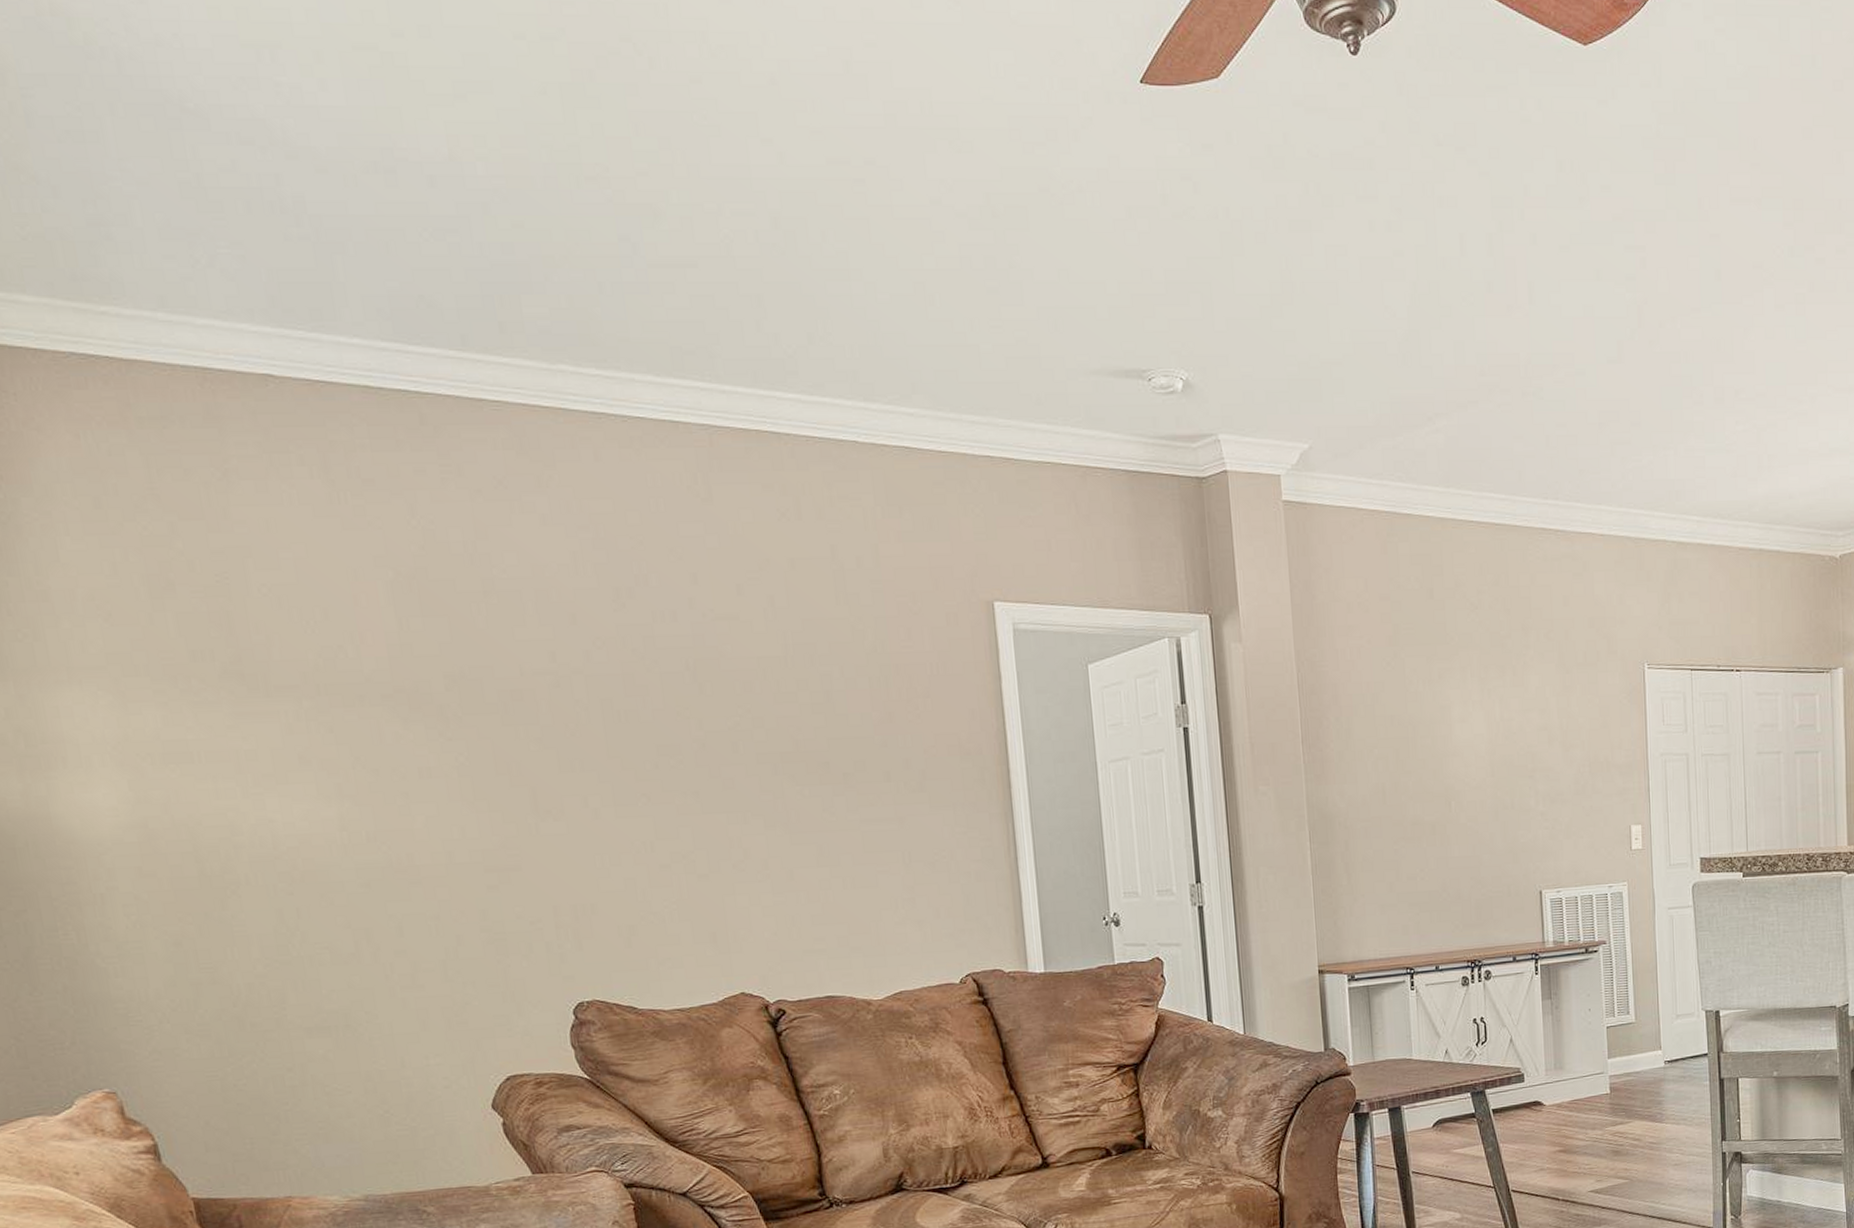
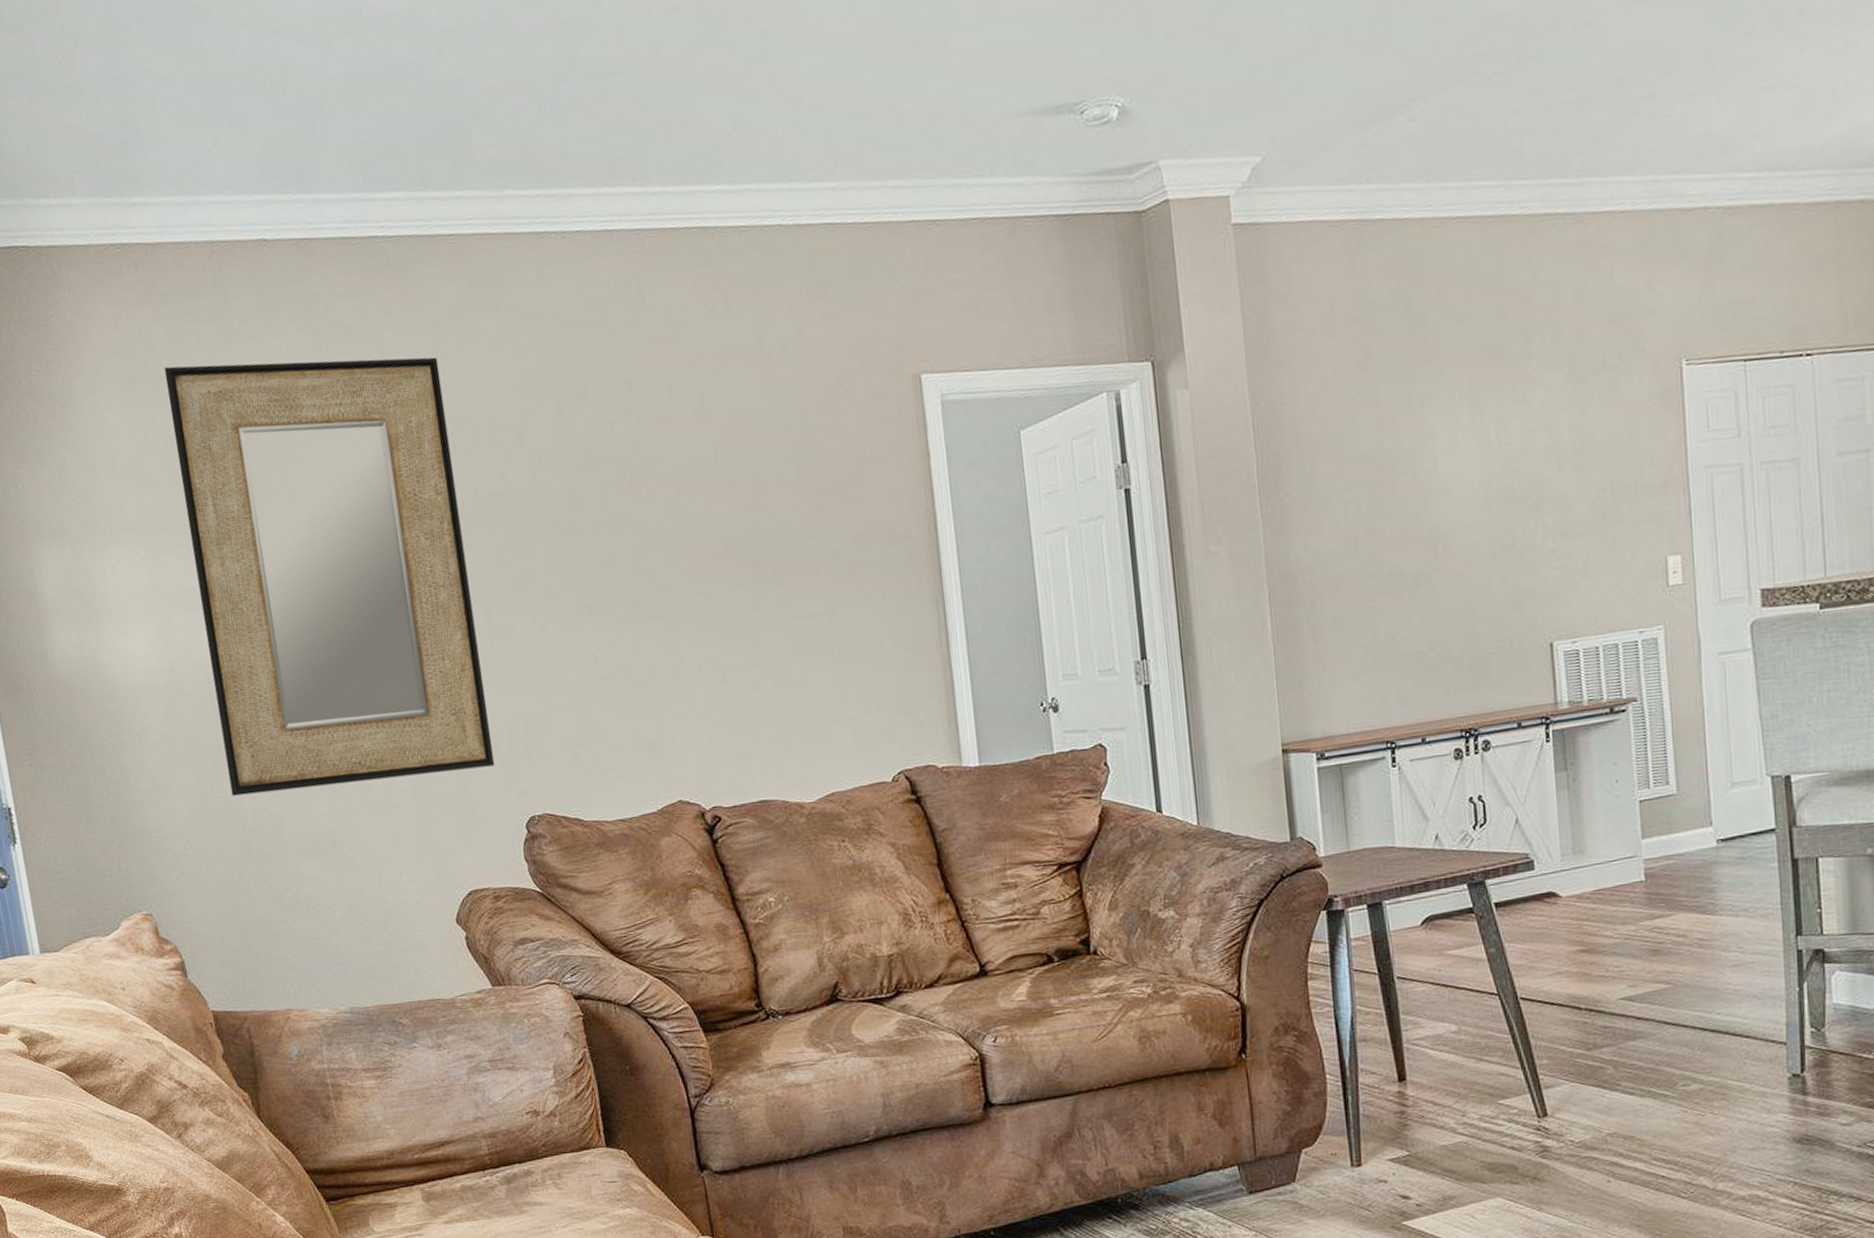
home mirror: none [140,497,539,968] -> present [164,357,495,796]

